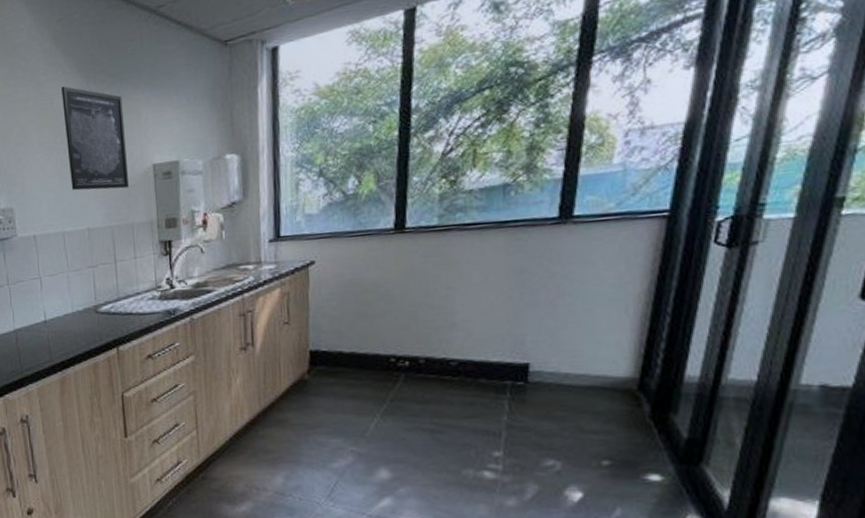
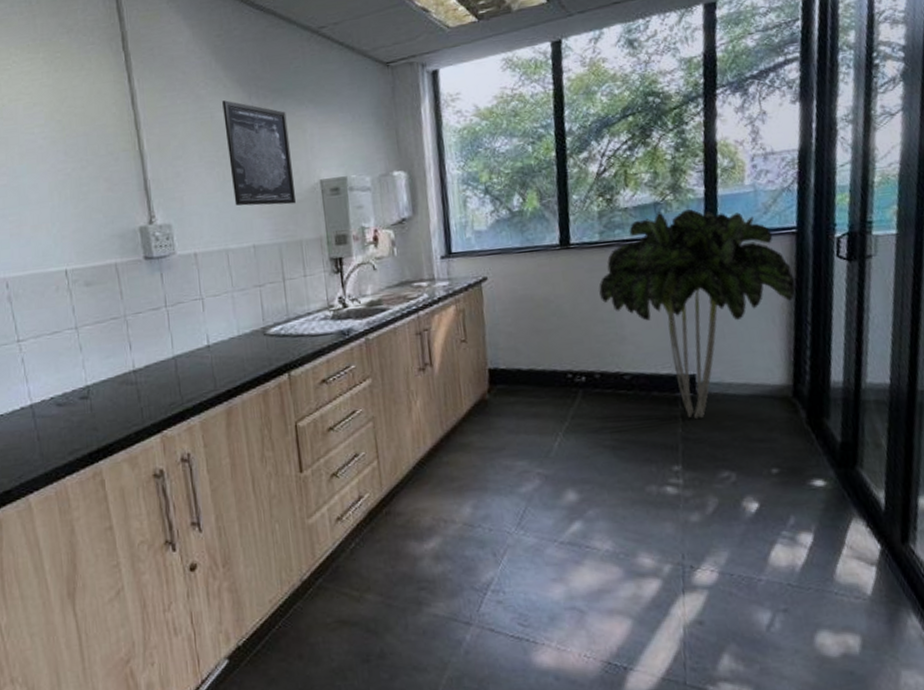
indoor plant: none [432,191,659,408] -> present [599,209,796,420]

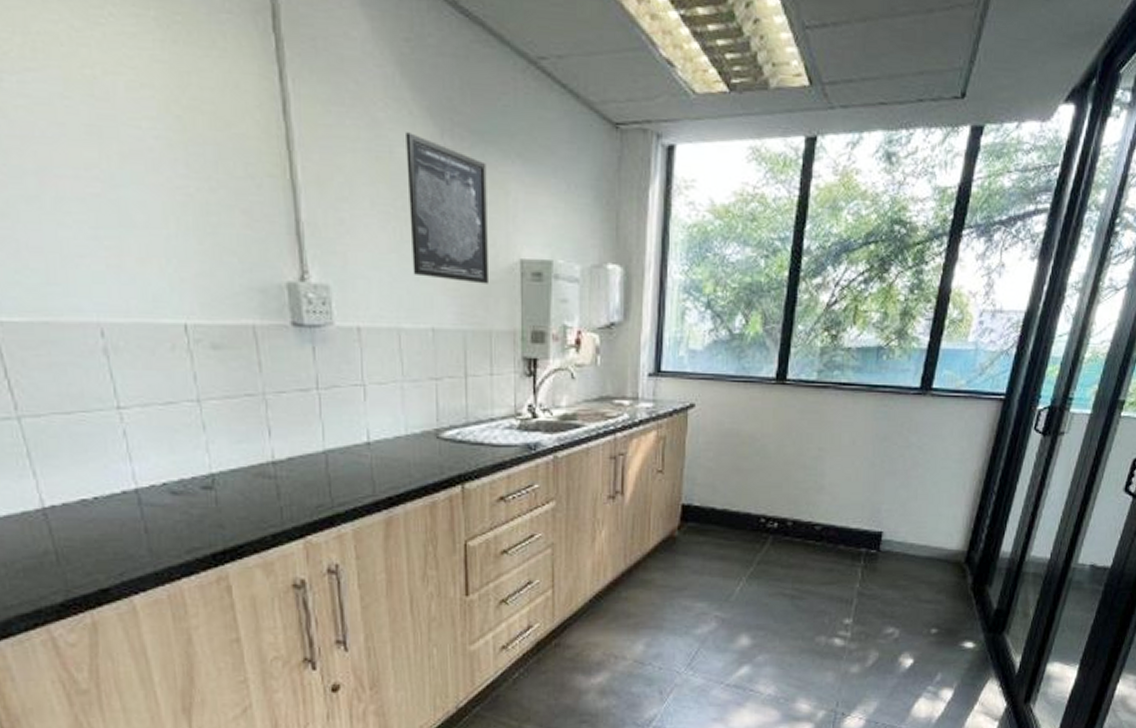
indoor plant: present [599,209,796,420] -> none [807,357,992,576]

